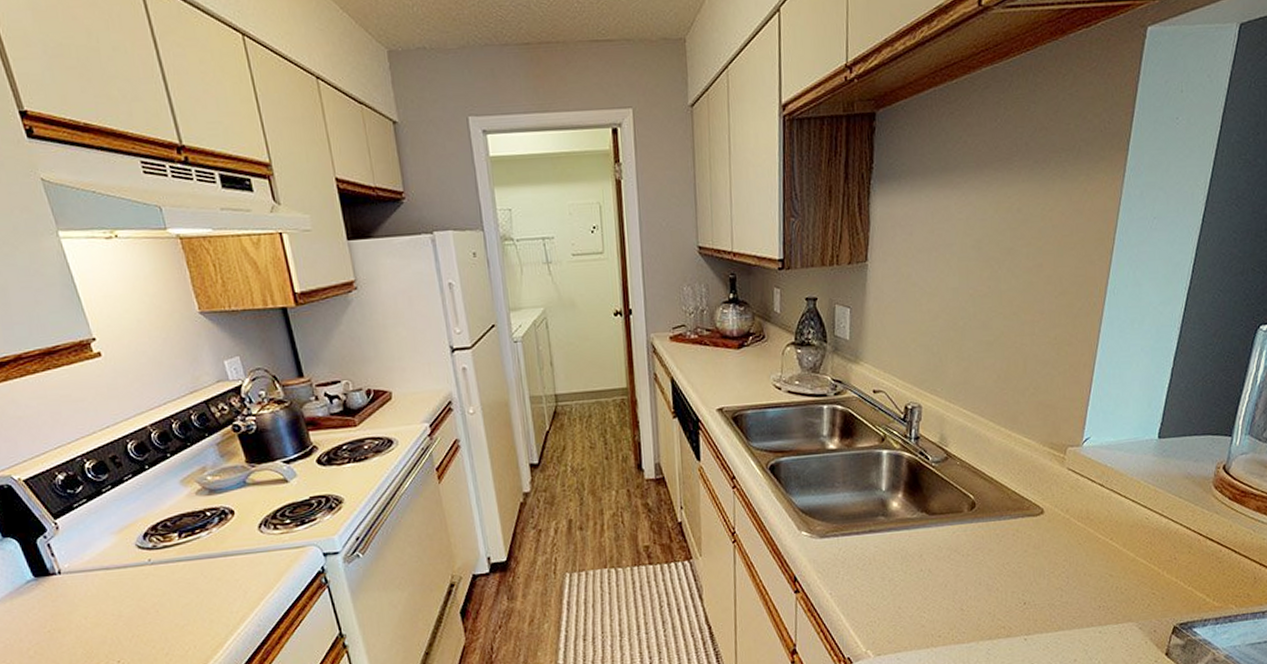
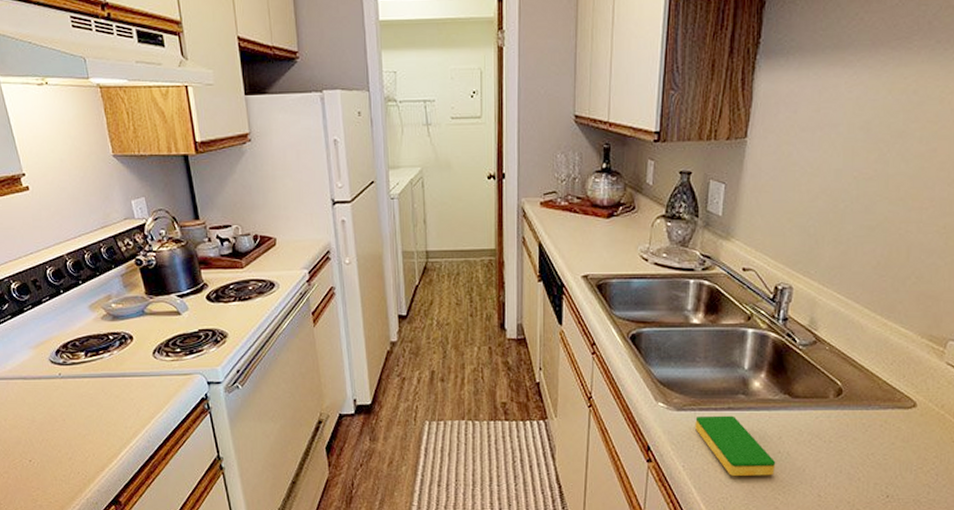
dish sponge: none [839,538,919,599] -> present [695,415,776,476]

